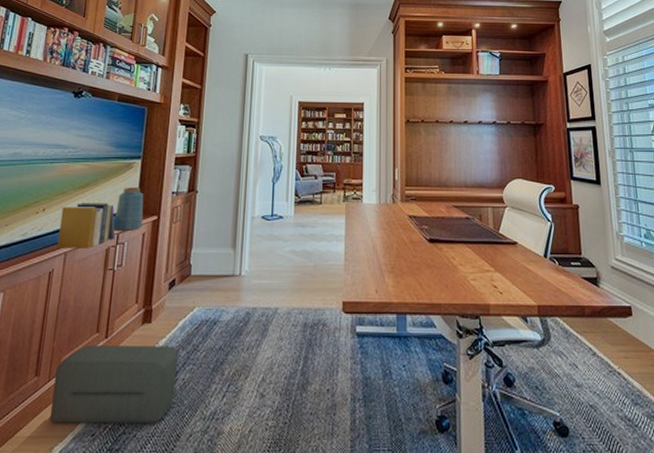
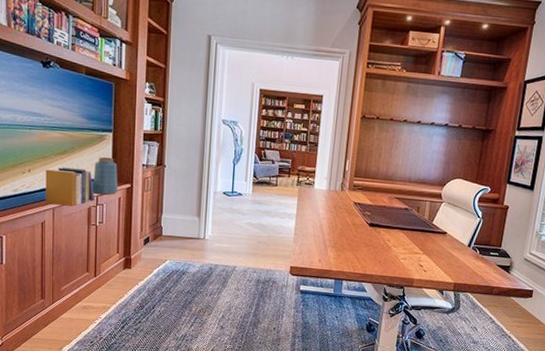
pouf: present [49,344,178,423] -> none [57,280,154,339]

